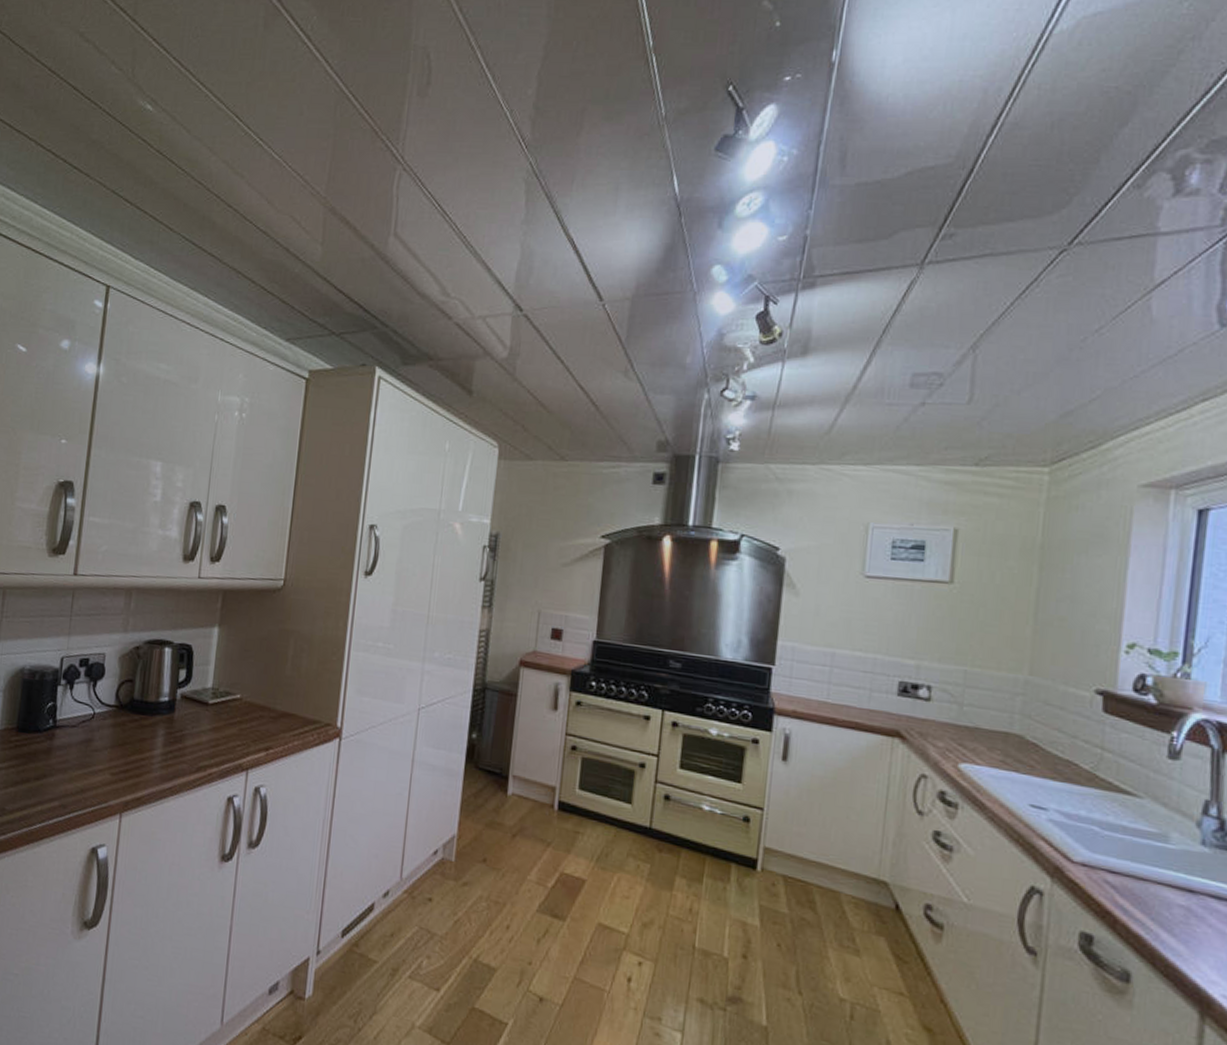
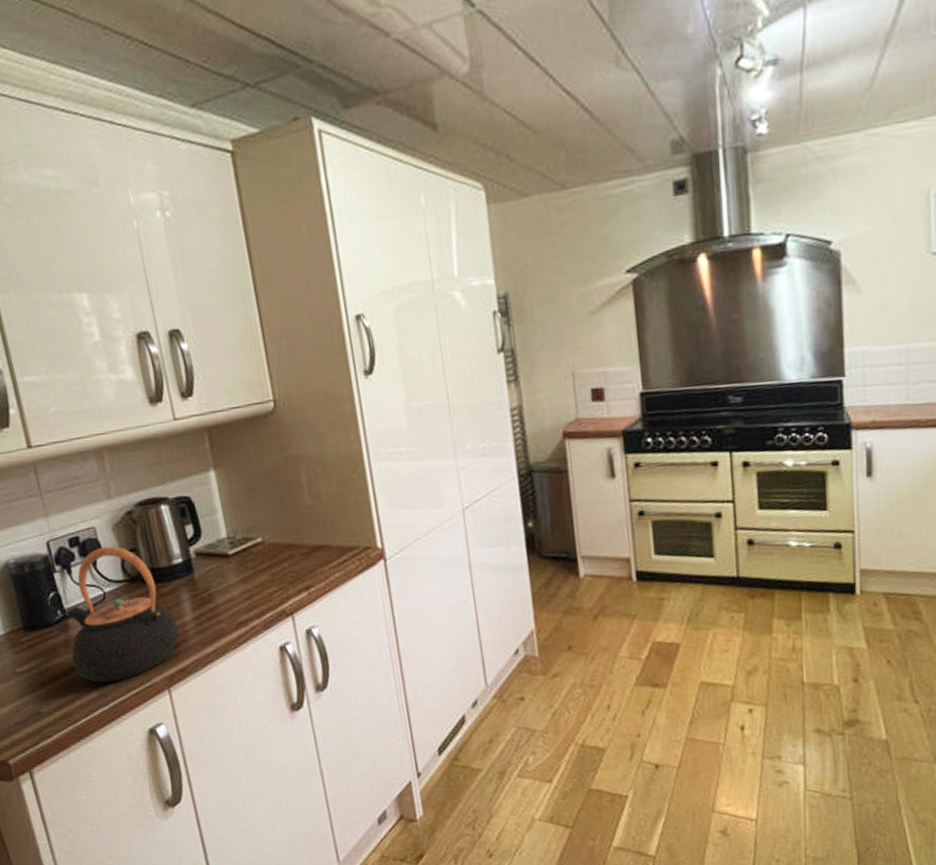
teapot: none [46,672,146,796] -> present [66,546,179,683]

